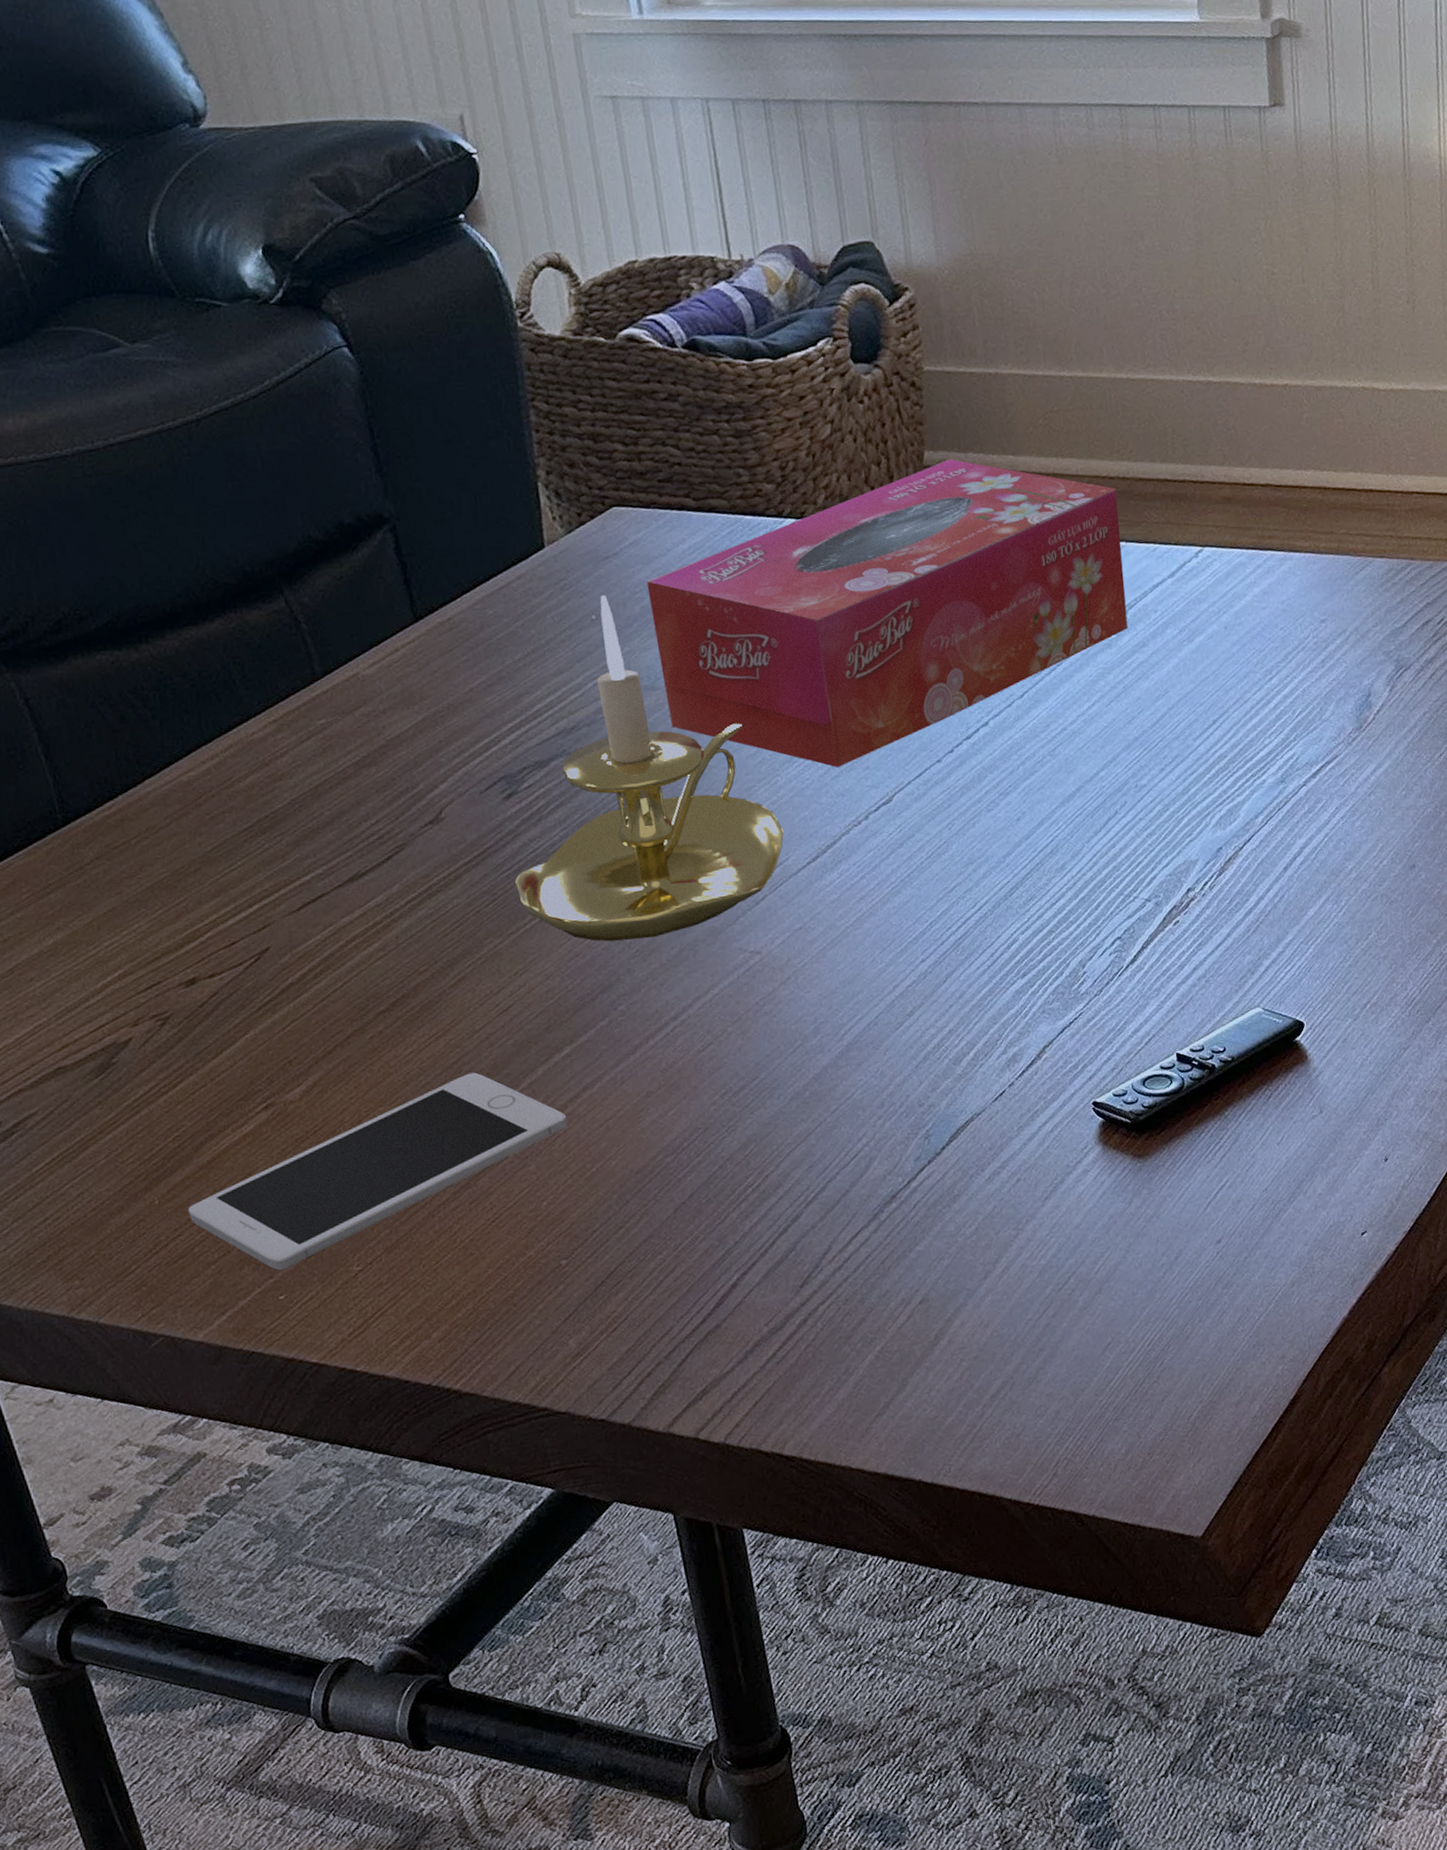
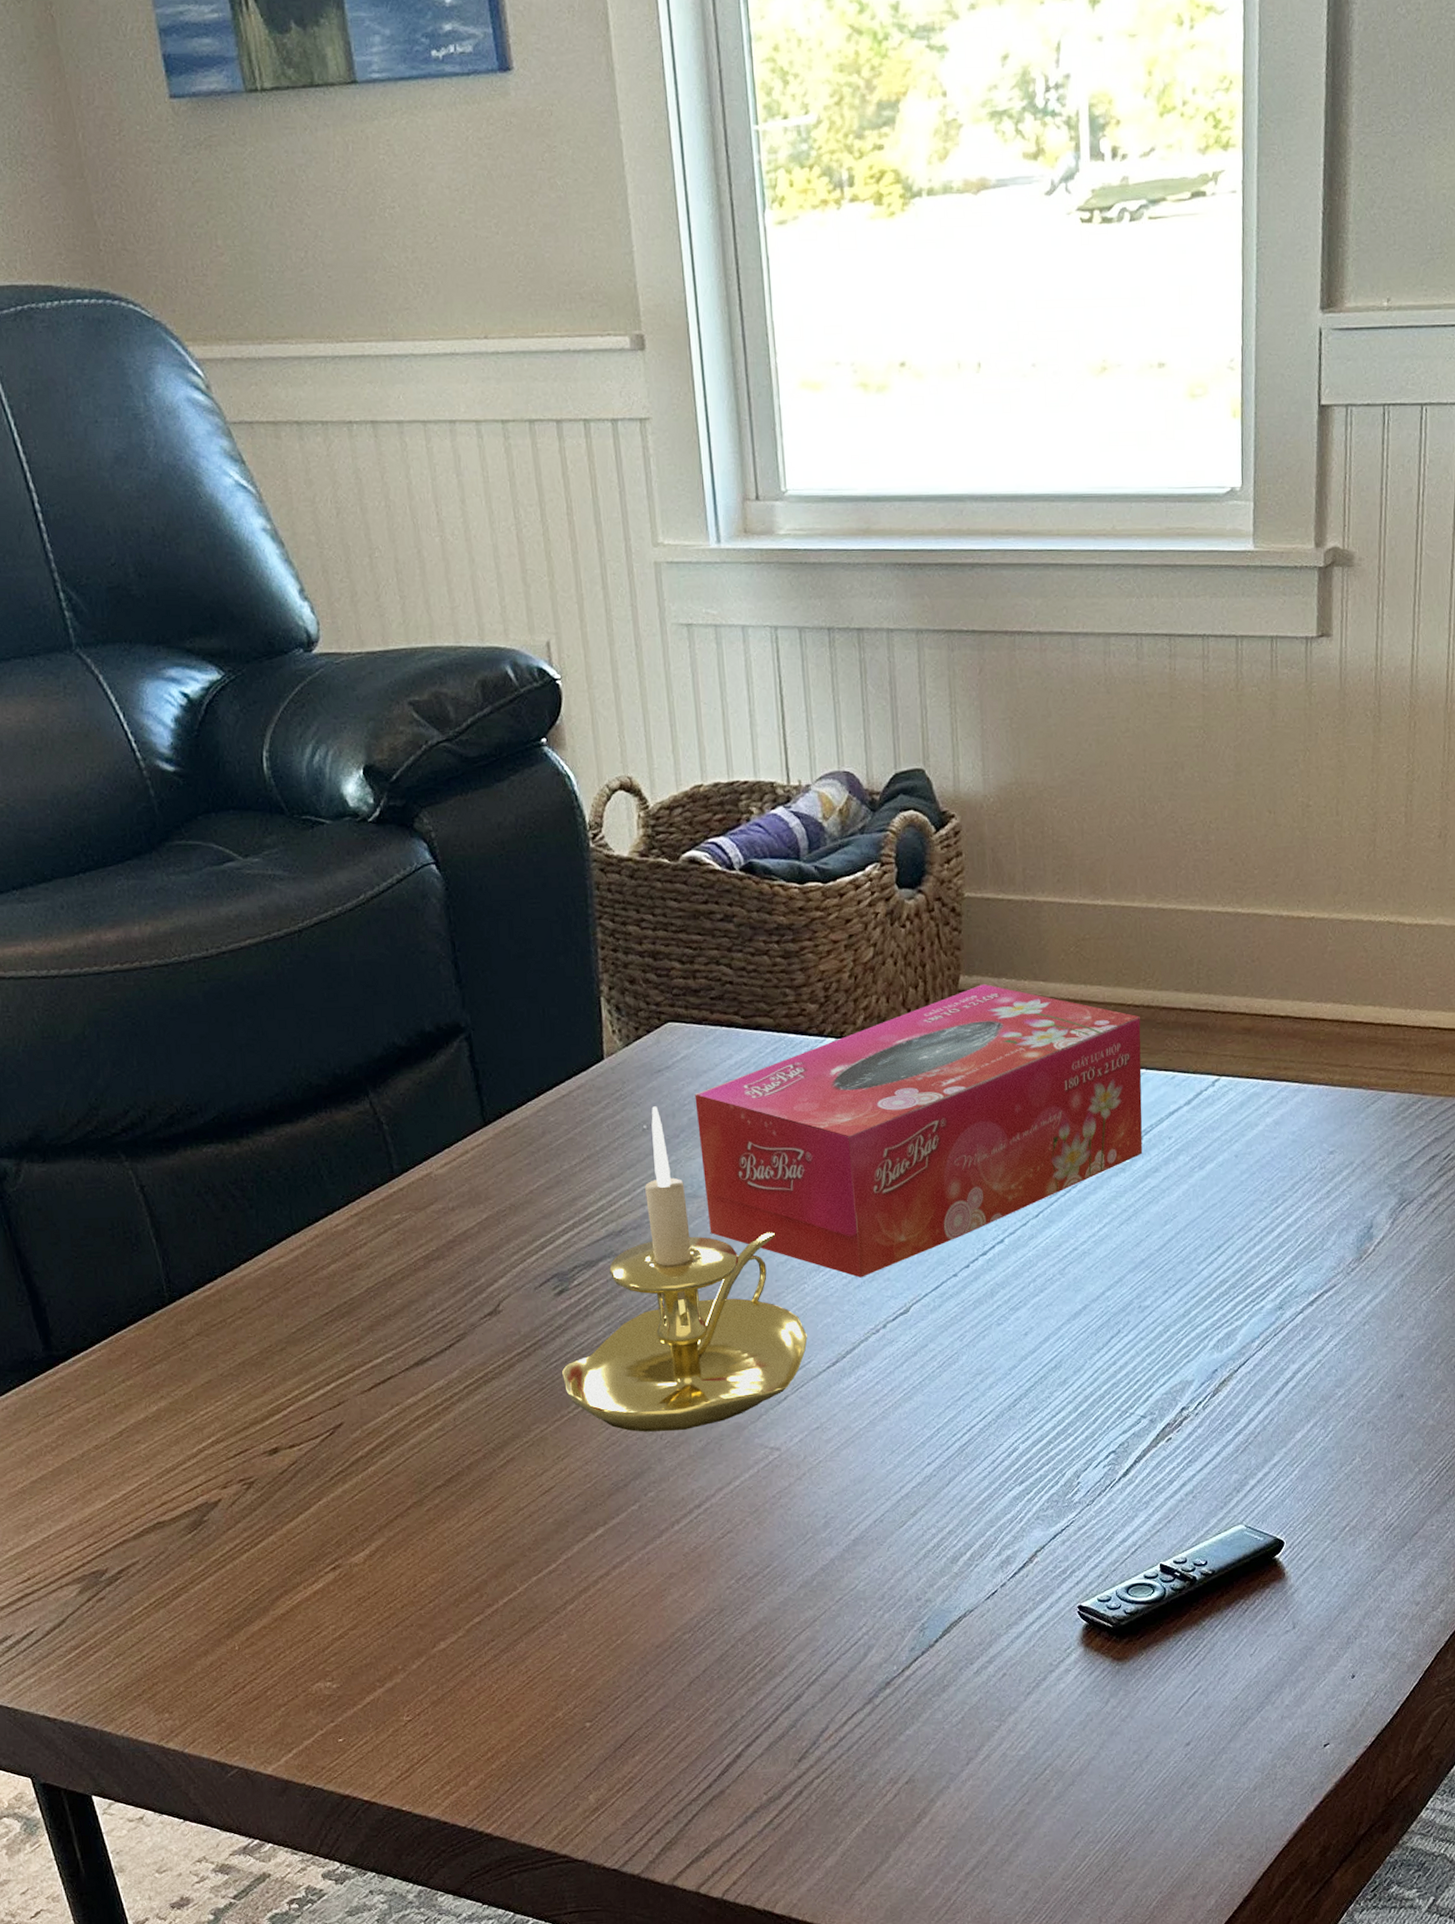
cell phone: present [187,1072,568,1271] -> none [263,1546,598,1716]

